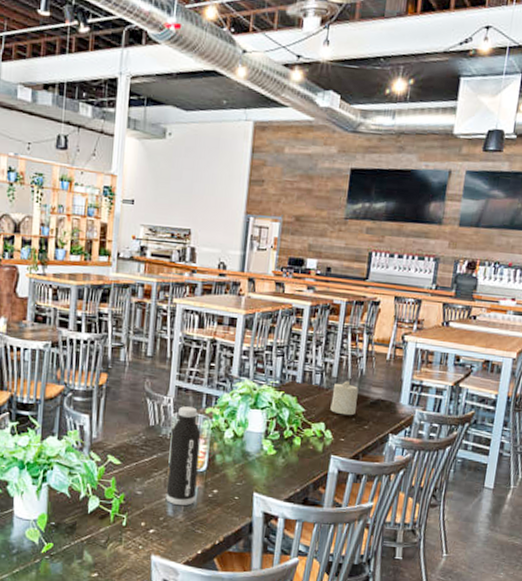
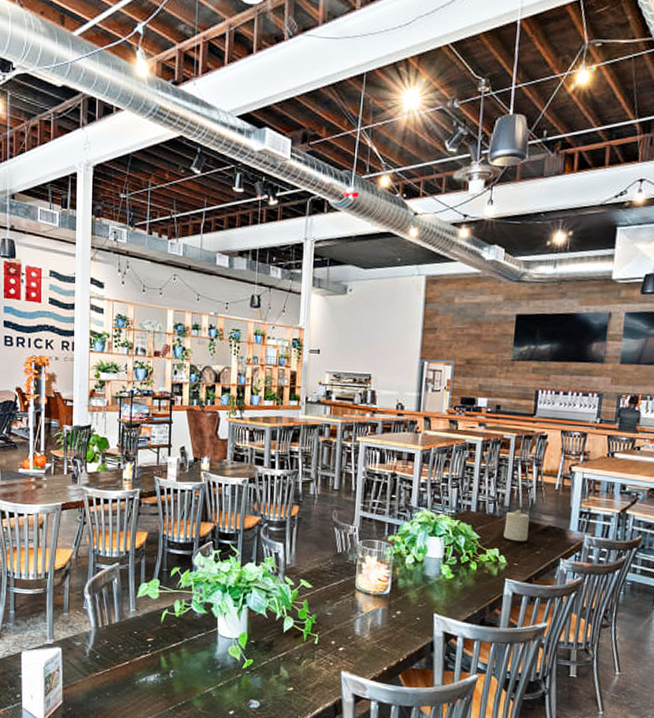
water bottle: present [165,406,201,506] -> none [353,535,385,626]

